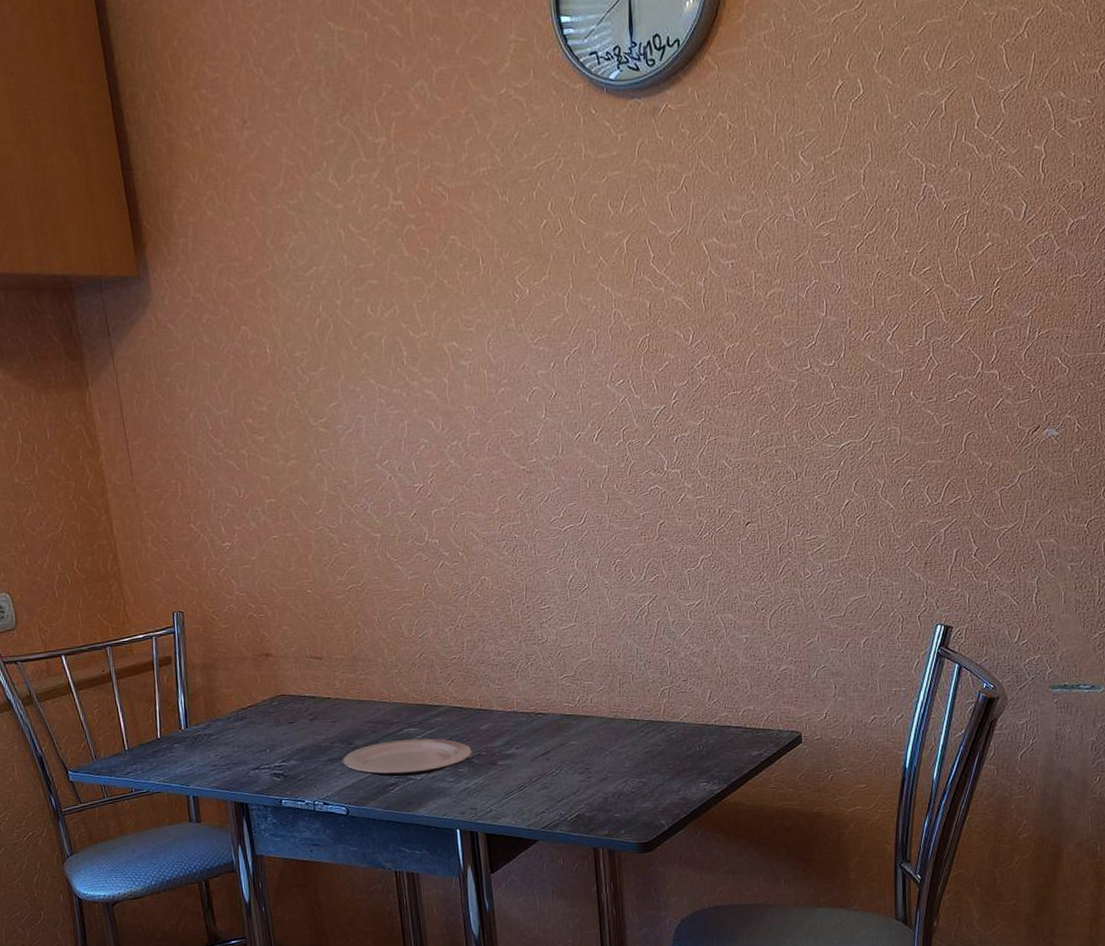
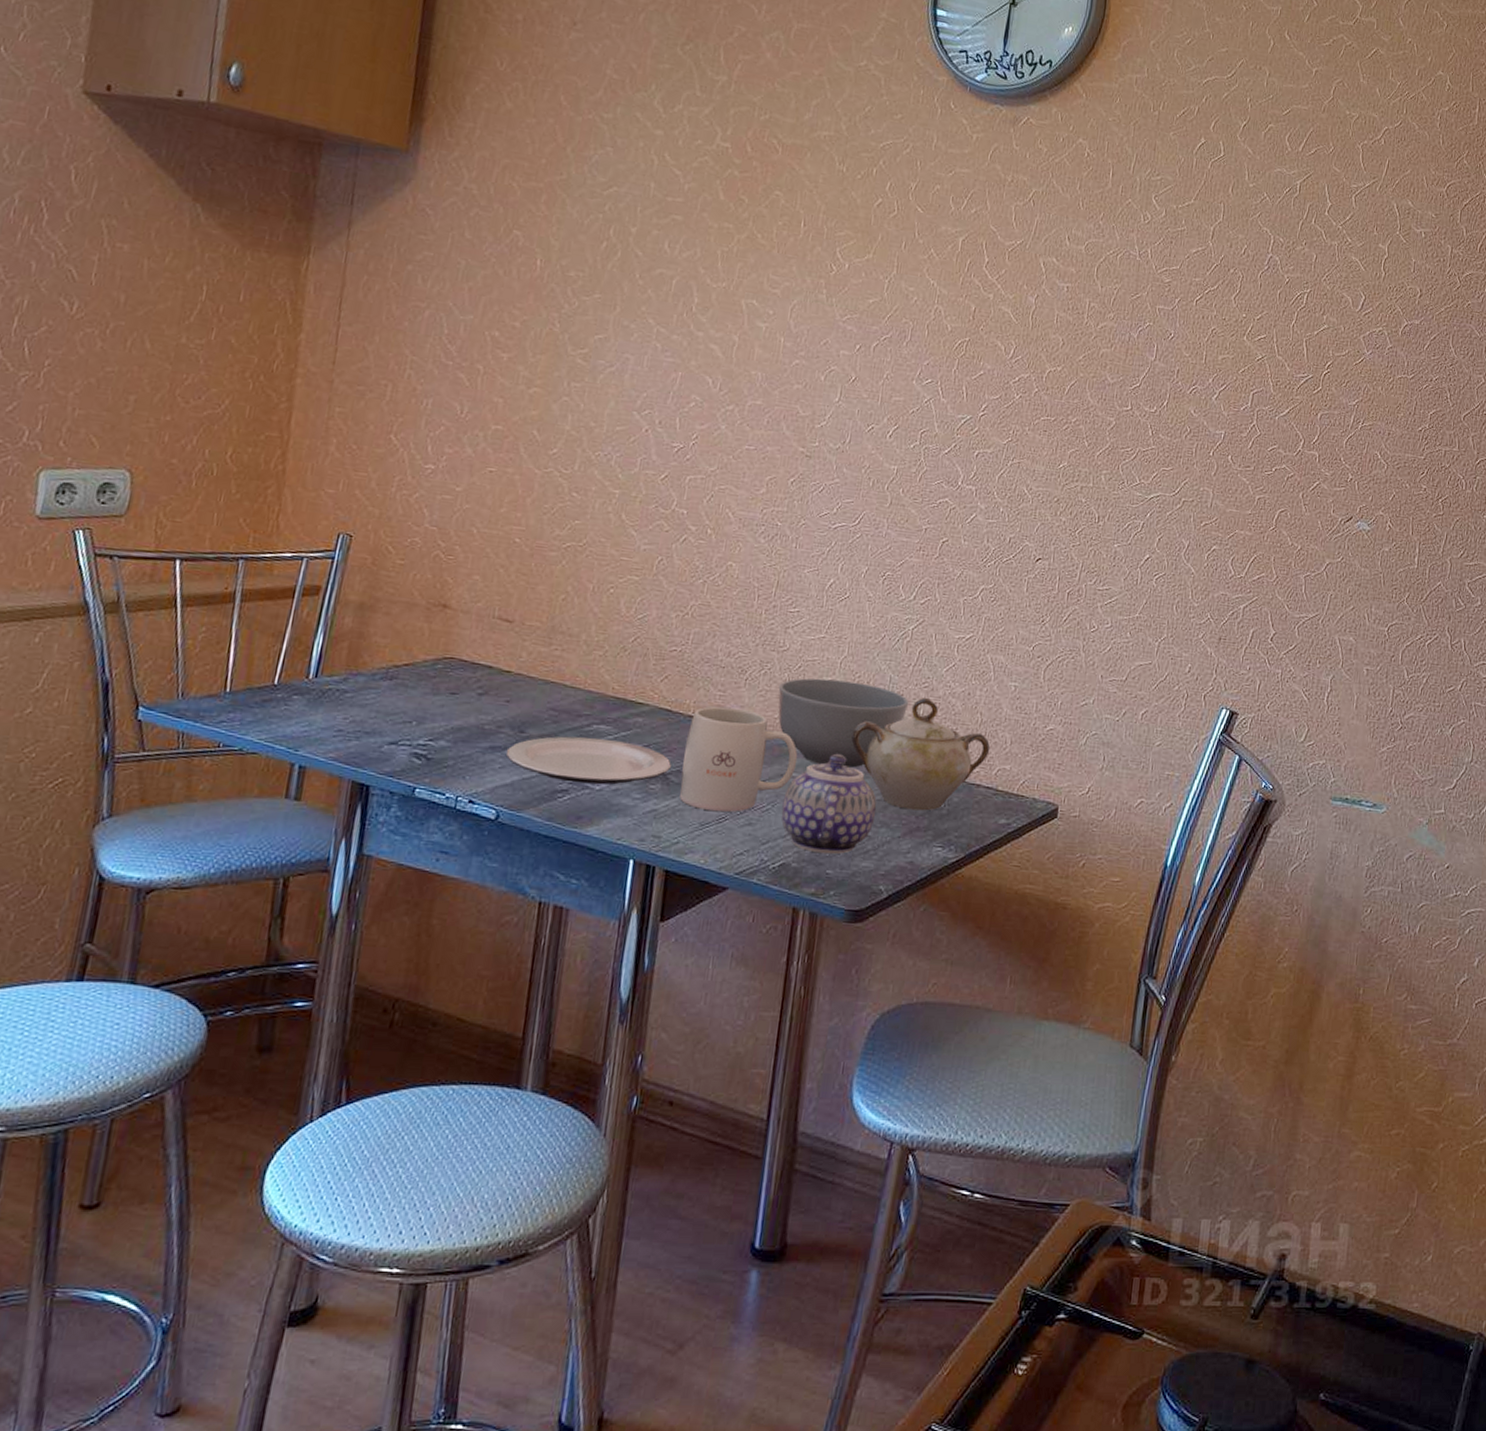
mug: none [479,696,573,782] -> present [679,706,798,813]
bowl: none [545,658,657,731] -> present [778,678,909,768]
teapot: none [568,719,647,802] -> present [781,753,877,855]
sugar bowl: none [614,660,734,756] -> present [851,697,991,811]

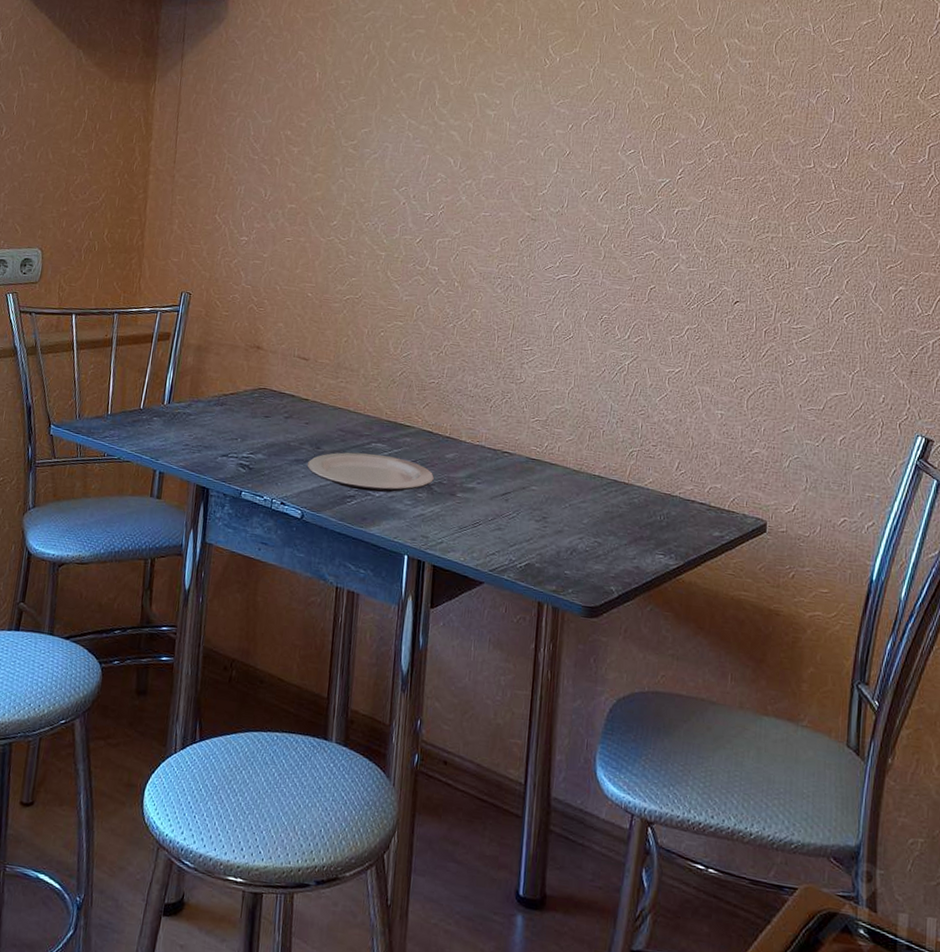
mug: present [679,706,798,813] -> none [441,429,536,519]
bowl: present [778,678,909,768] -> none [517,406,629,483]
teapot: present [781,753,877,855] -> none [525,470,605,558]
sugar bowl: present [851,697,991,811] -> none [580,422,702,523]

